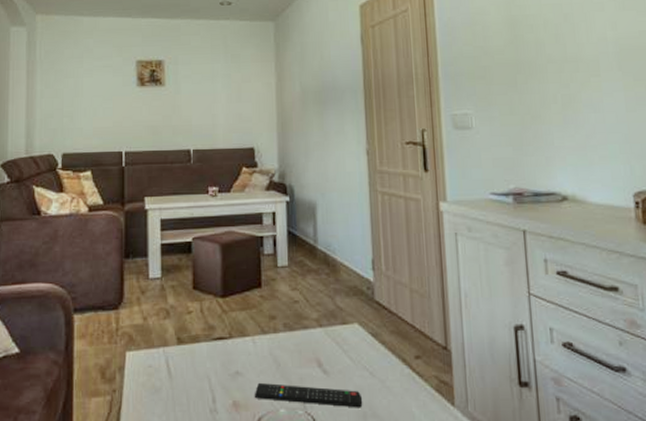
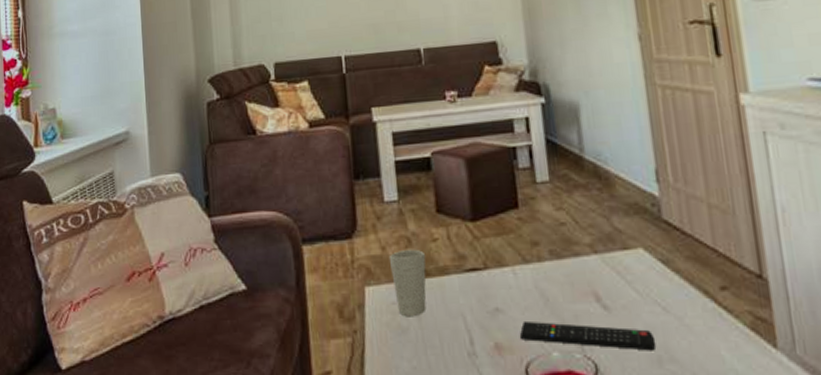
cup: none [149,319,181,379] -> present [388,249,427,317]

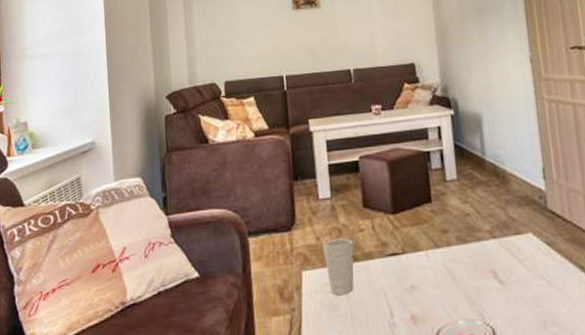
remote control: present [519,320,655,351] -> none [431,295,541,317]

